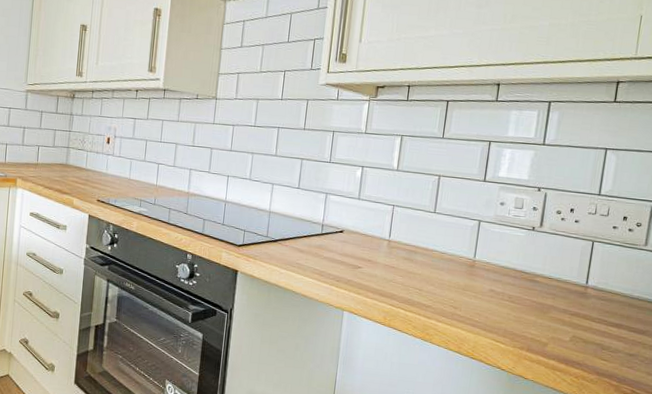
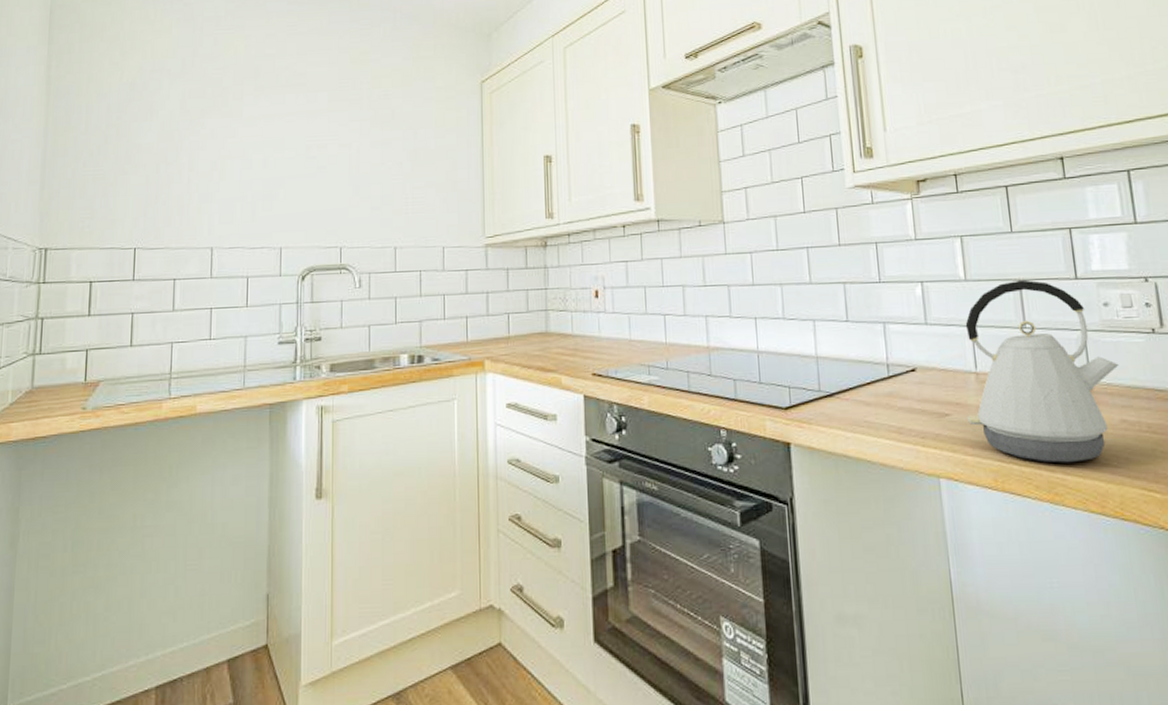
kettle: none [374,175,500,315] -> present [965,279,1119,463]

